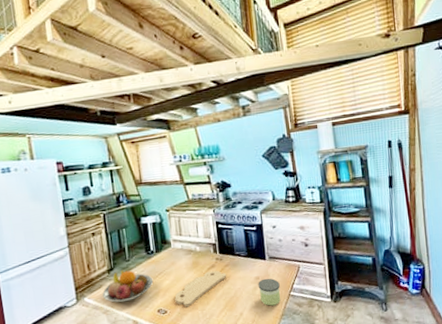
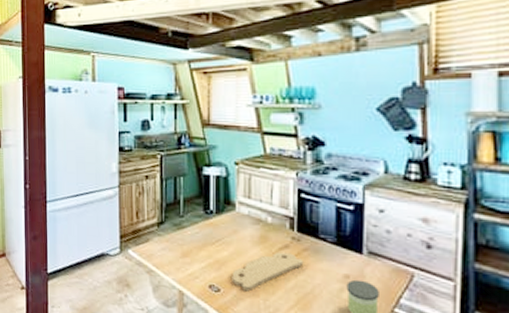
fruit bowl: present [102,270,154,303] -> none [148,226,209,266]

